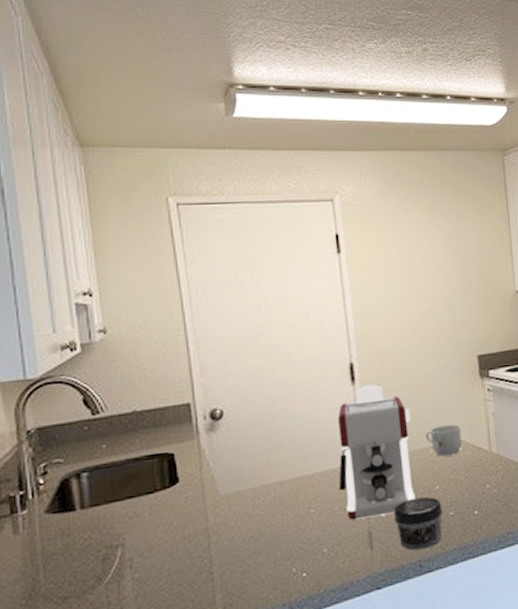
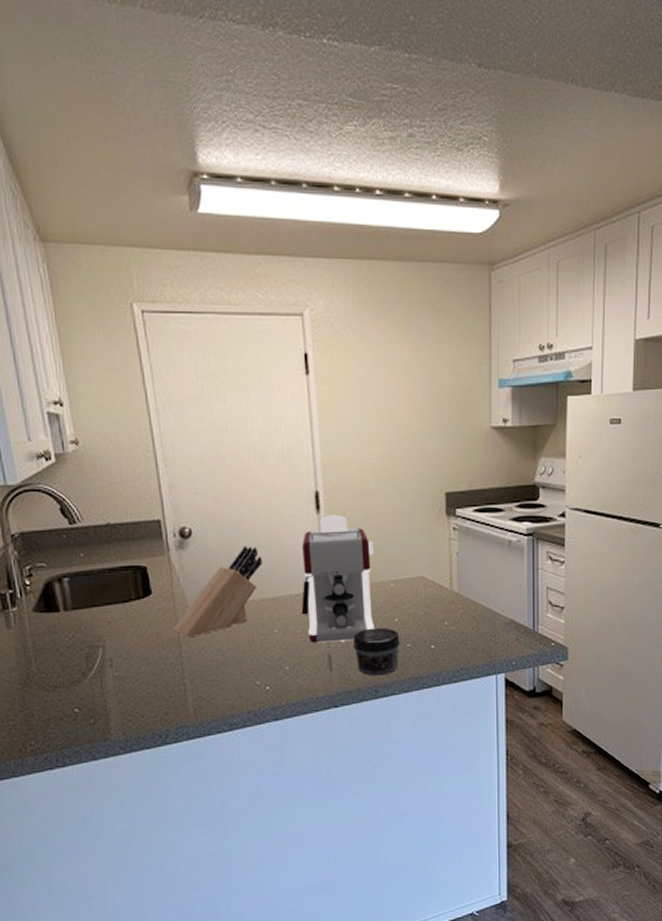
knife block: none [202,423,298,527] -> present [174,546,263,638]
mug: present [425,424,462,457] -> none [387,561,423,591]

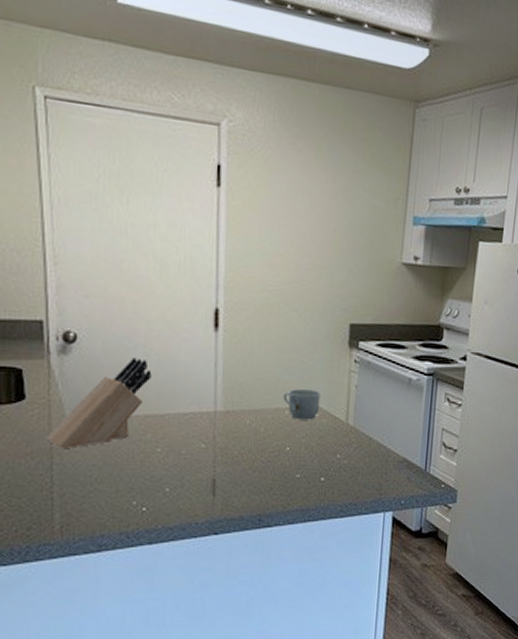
coffee maker: present [301,514,375,643] -> none [188,333,271,467]
jar: present [352,627,400,676] -> none [239,455,290,505]
mug: none [387,561,423,591] -> present [283,389,321,420]

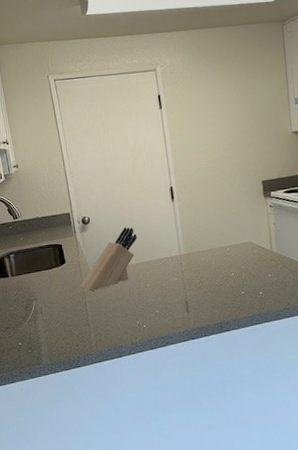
mug: present [283,389,321,420] -> none [224,231,251,253]

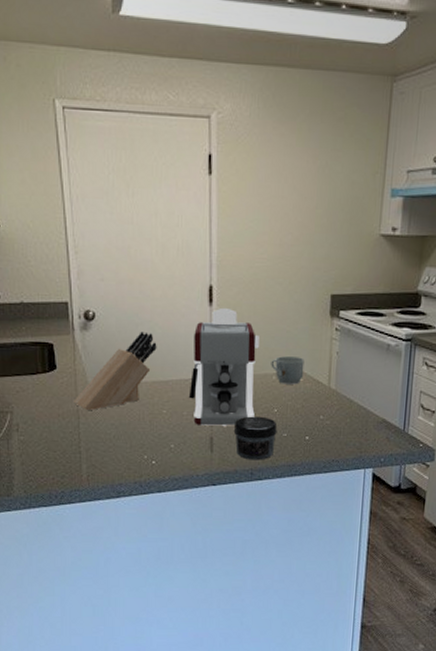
coffee maker: none [163,201,217,293] -> present [188,307,259,426]
jar: none [202,280,237,316] -> present [233,416,278,461]
mug: none [224,231,251,253] -> present [271,356,304,385]

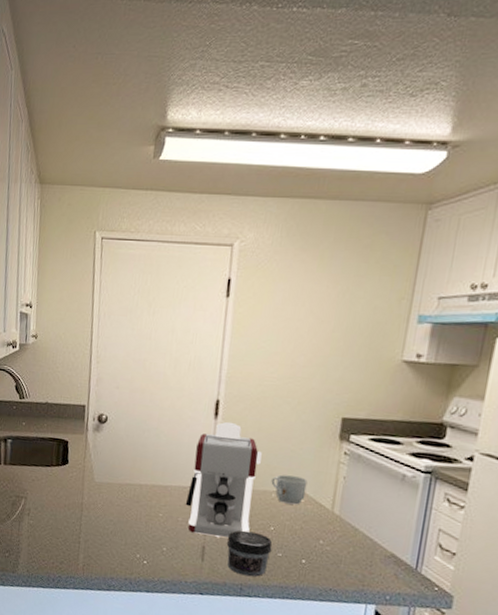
knife block: present [74,331,157,411] -> none [79,437,161,506]

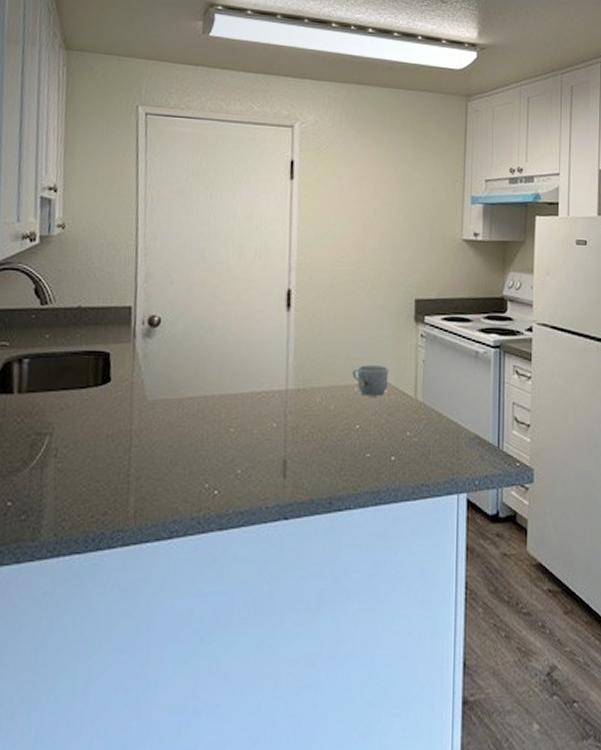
coffee maker: present [185,421,262,538] -> none [260,312,340,446]
jar: present [226,530,273,577] -> none [310,434,360,487]

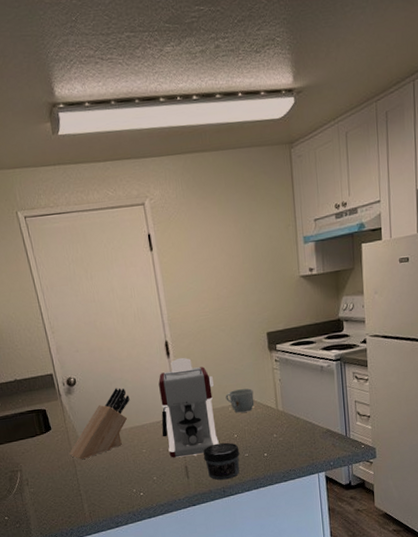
knife block: none [127,339,228,431] -> present [69,388,130,460]
coffee maker: none [260,312,340,446] -> present [158,357,219,458]
jar: none [310,434,360,487] -> present [203,442,240,481]

